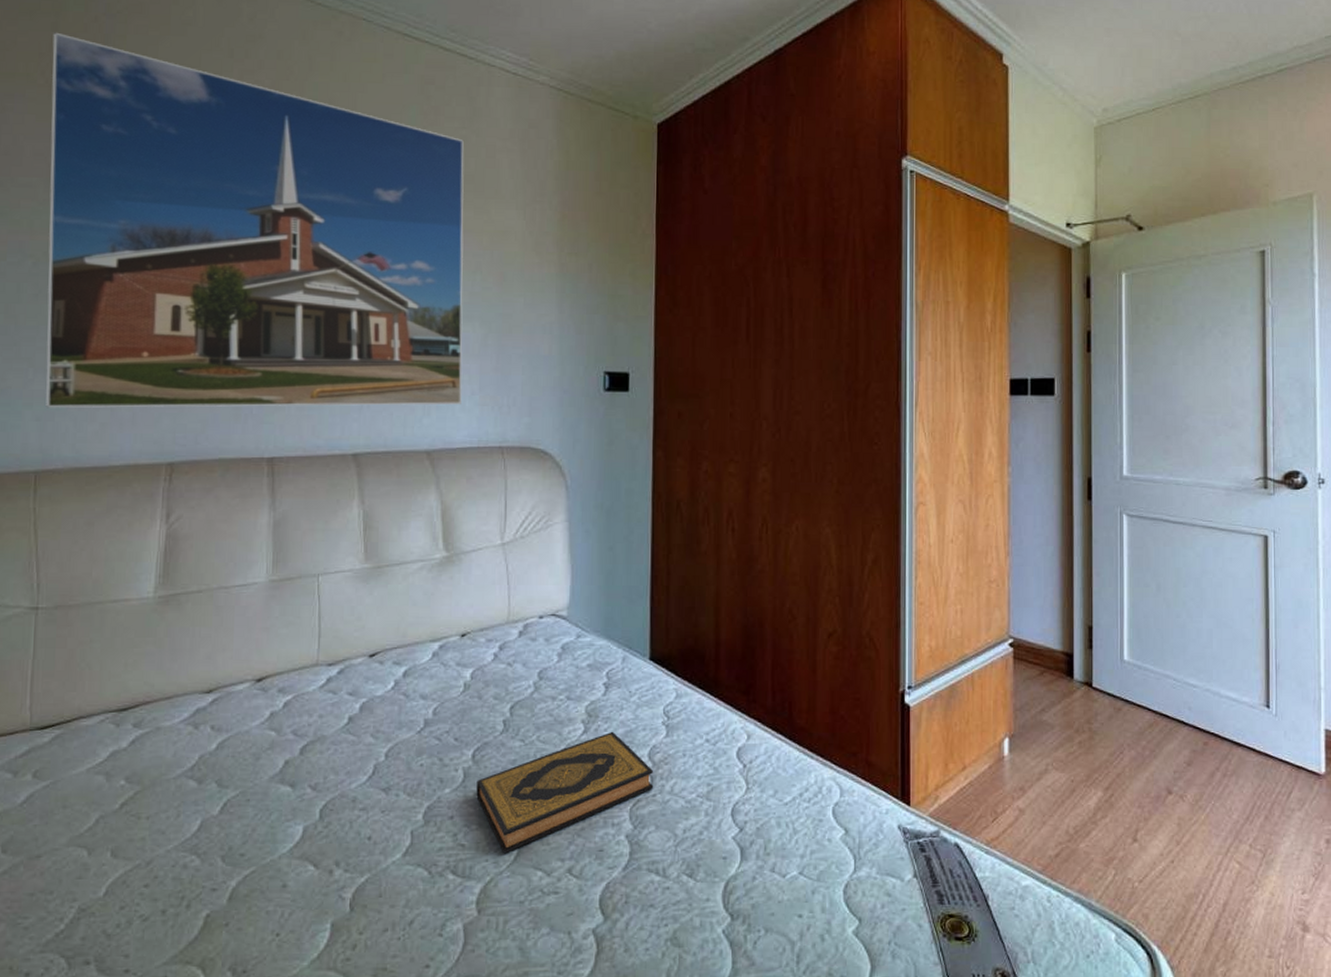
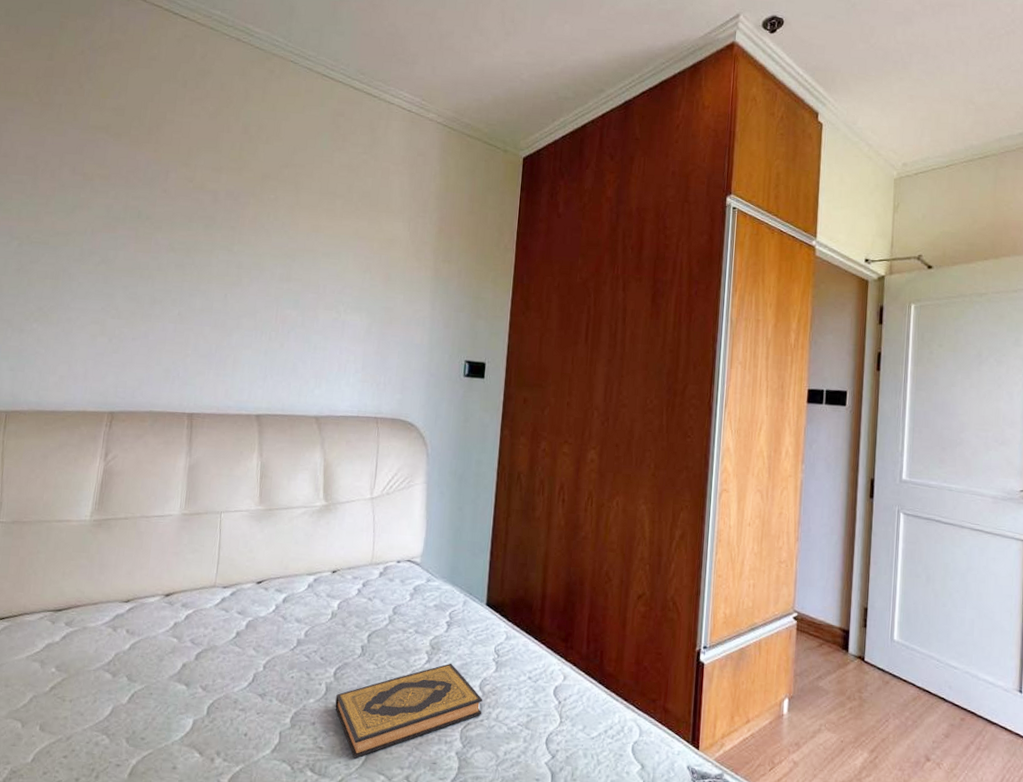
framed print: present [46,32,464,408] -> none [19,61,364,380]

